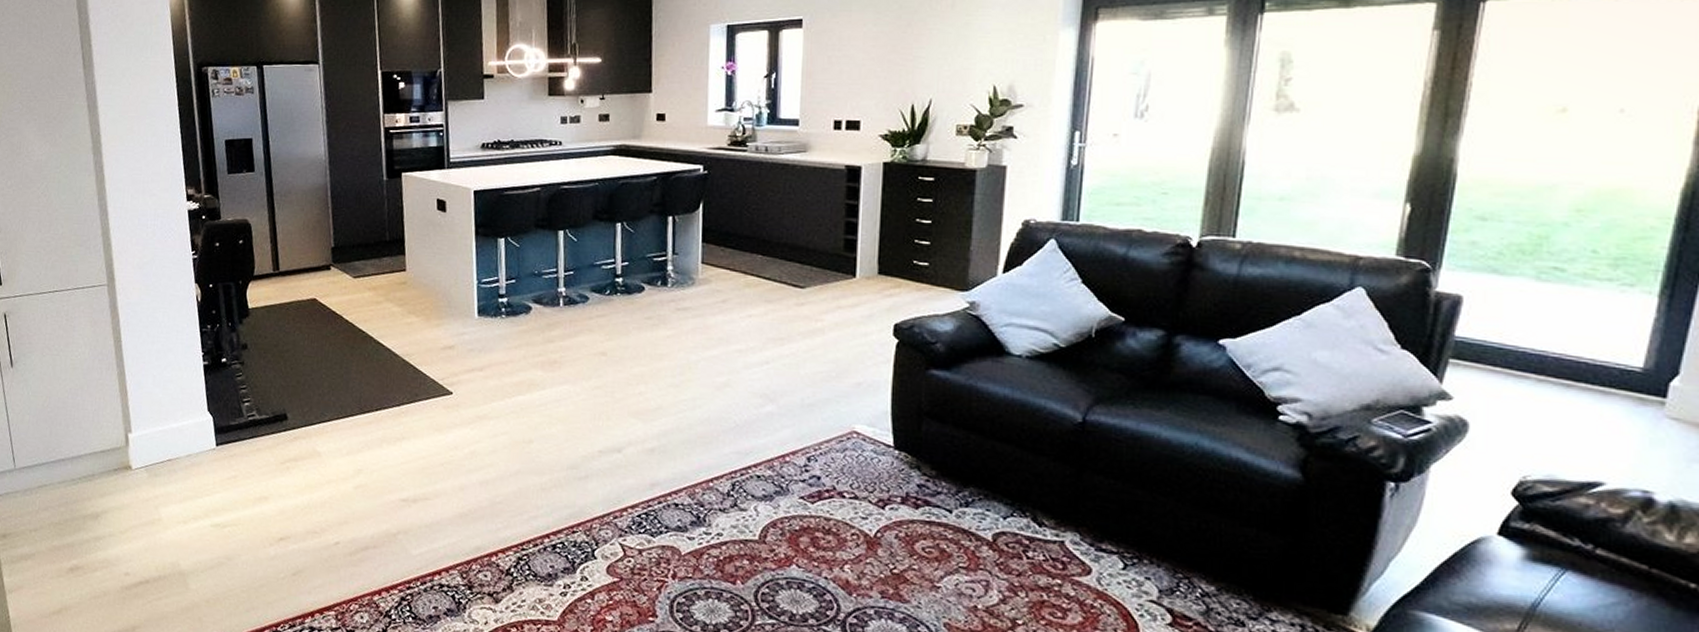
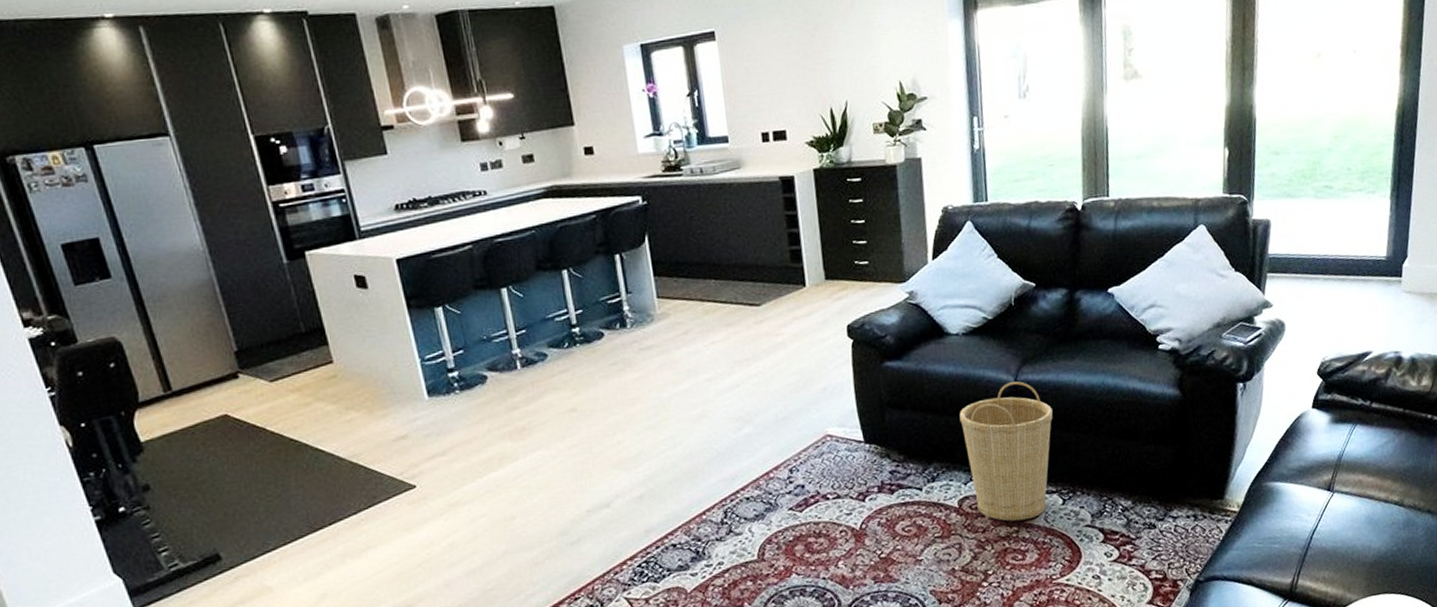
basket: none [1008,419,1126,576] -> present [959,381,1053,522]

